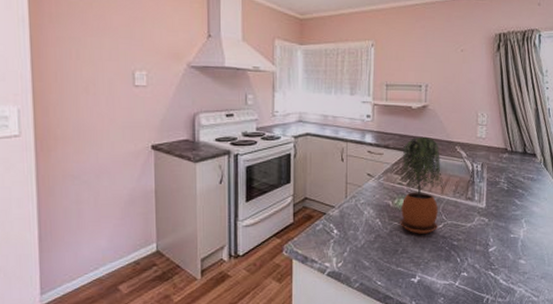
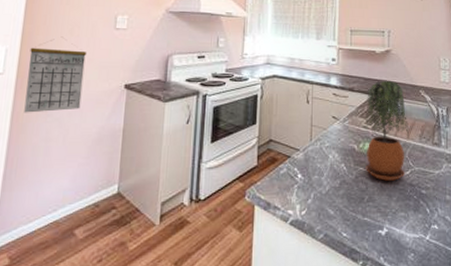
calendar: none [44,95,108,176] -> present [24,36,87,113]

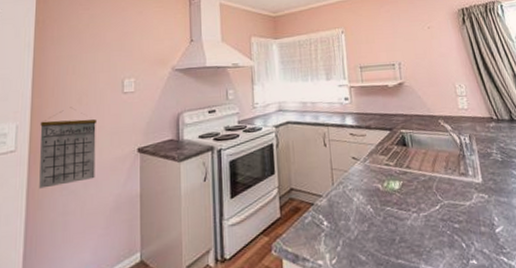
potted plant: present [365,80,409,181] -> none [385,113,434,219]

